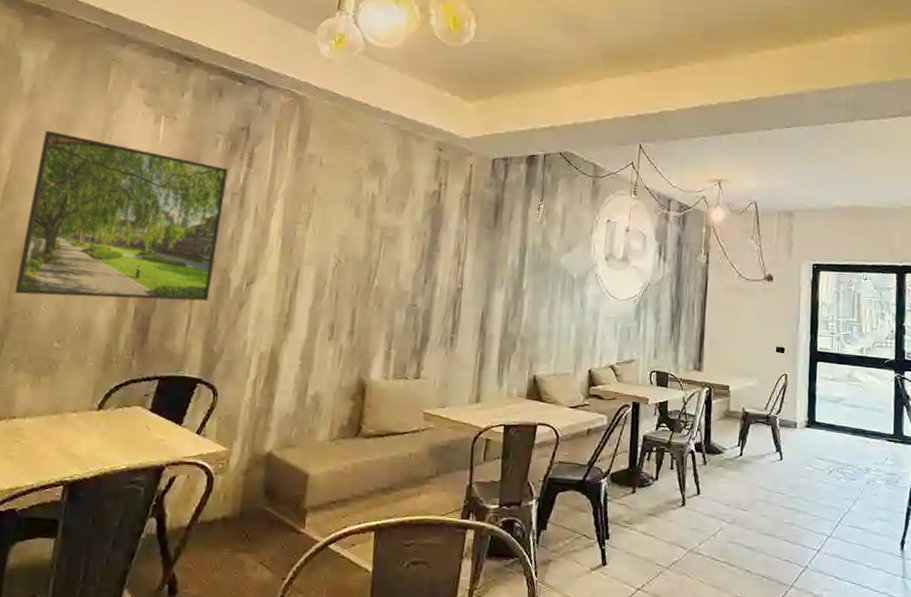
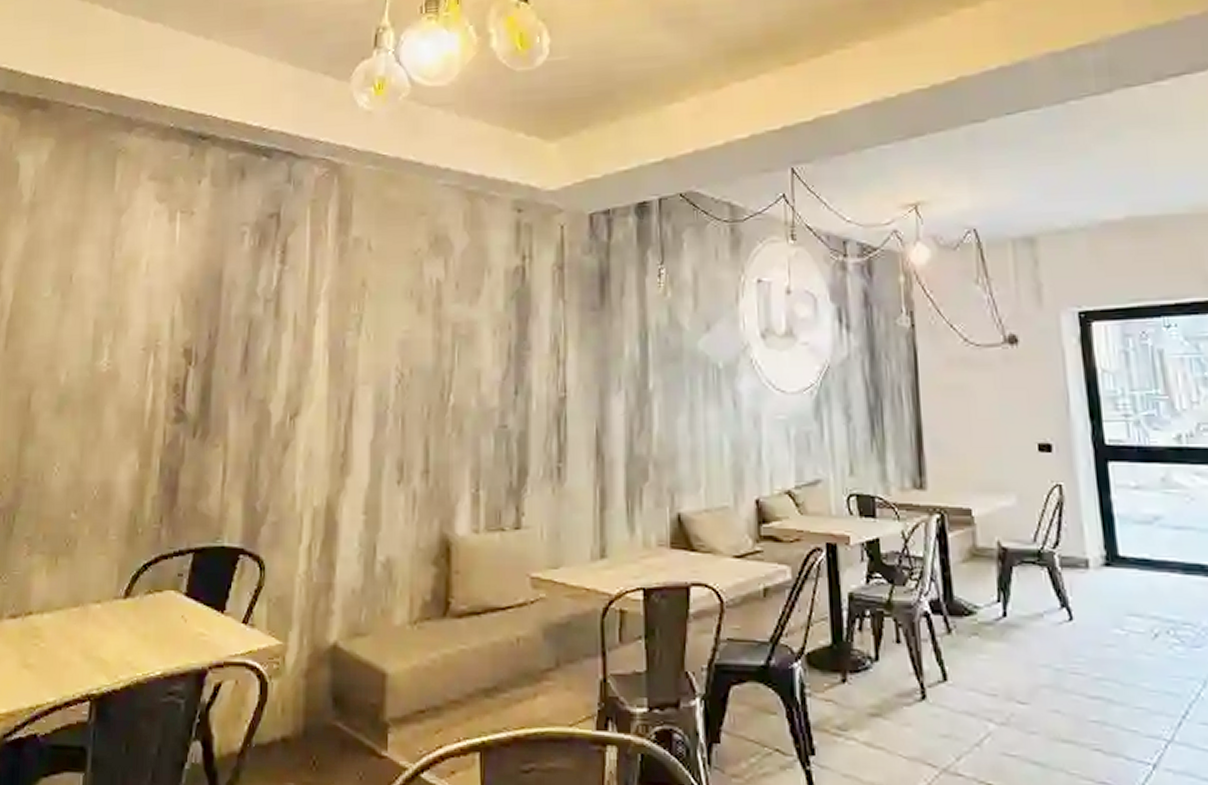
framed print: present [14,130,228,302] -> none [24,247,258,453]

